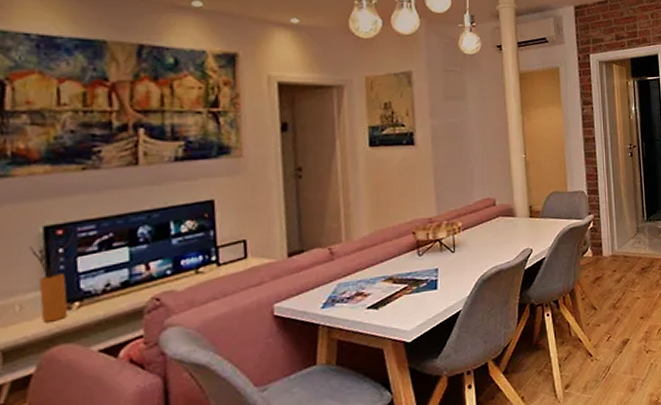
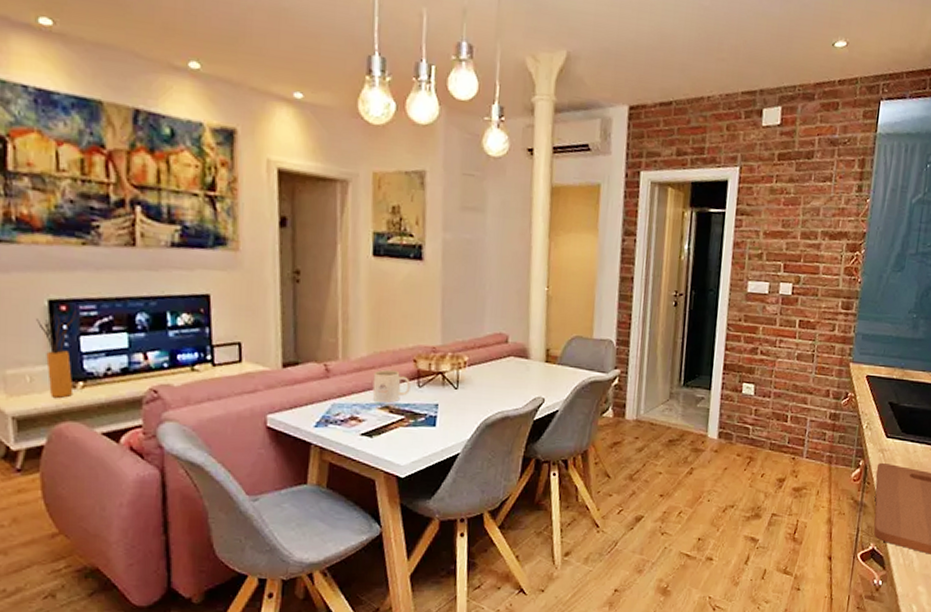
mug: none [376,243,411,276] -> present [372,369,411,404]

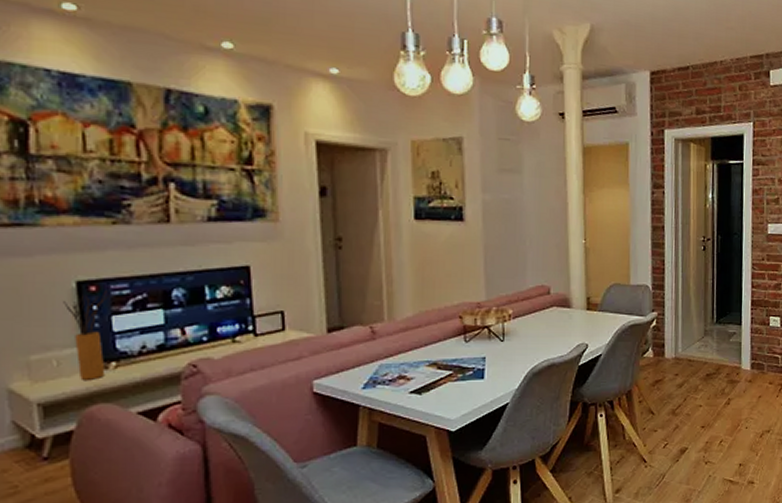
mug: present [372,369,411,404] -> none [419,327,457,360]

